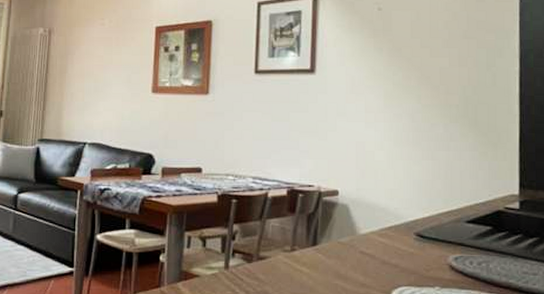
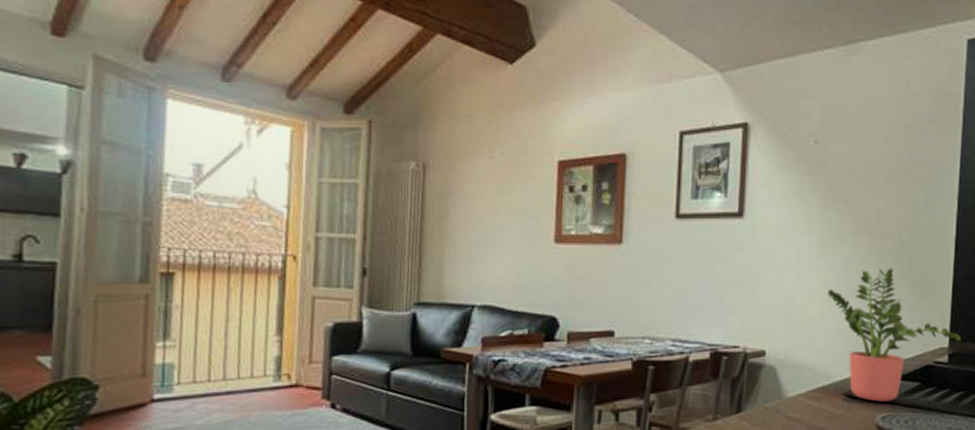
potted plant: none [396,120,532,244] -> present [828,268,962,403]

